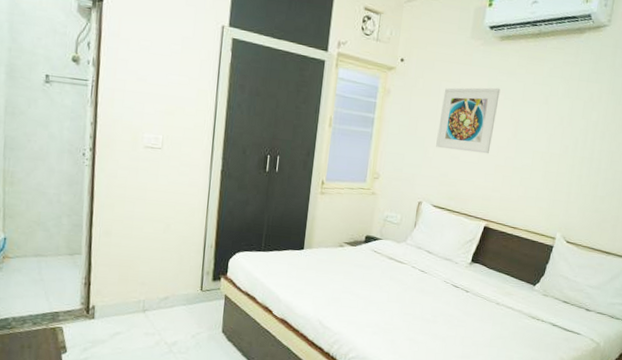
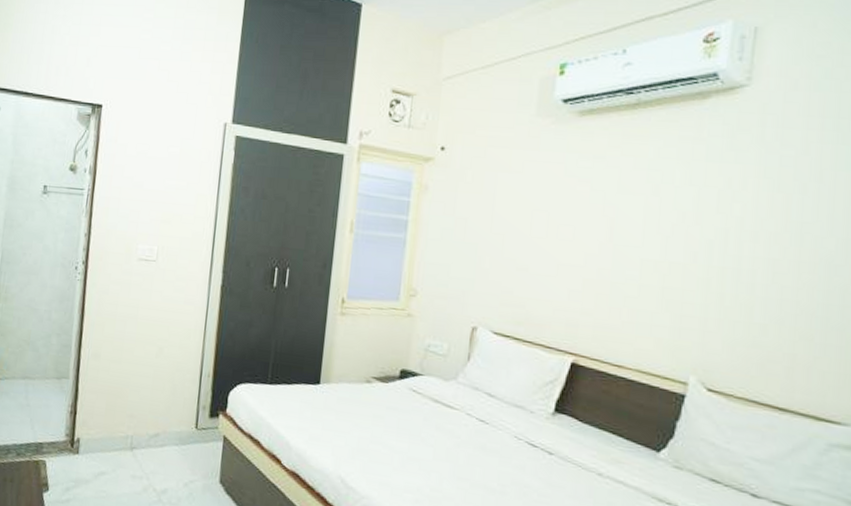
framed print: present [436,87,501,154] -> none [494,176,584,264]

